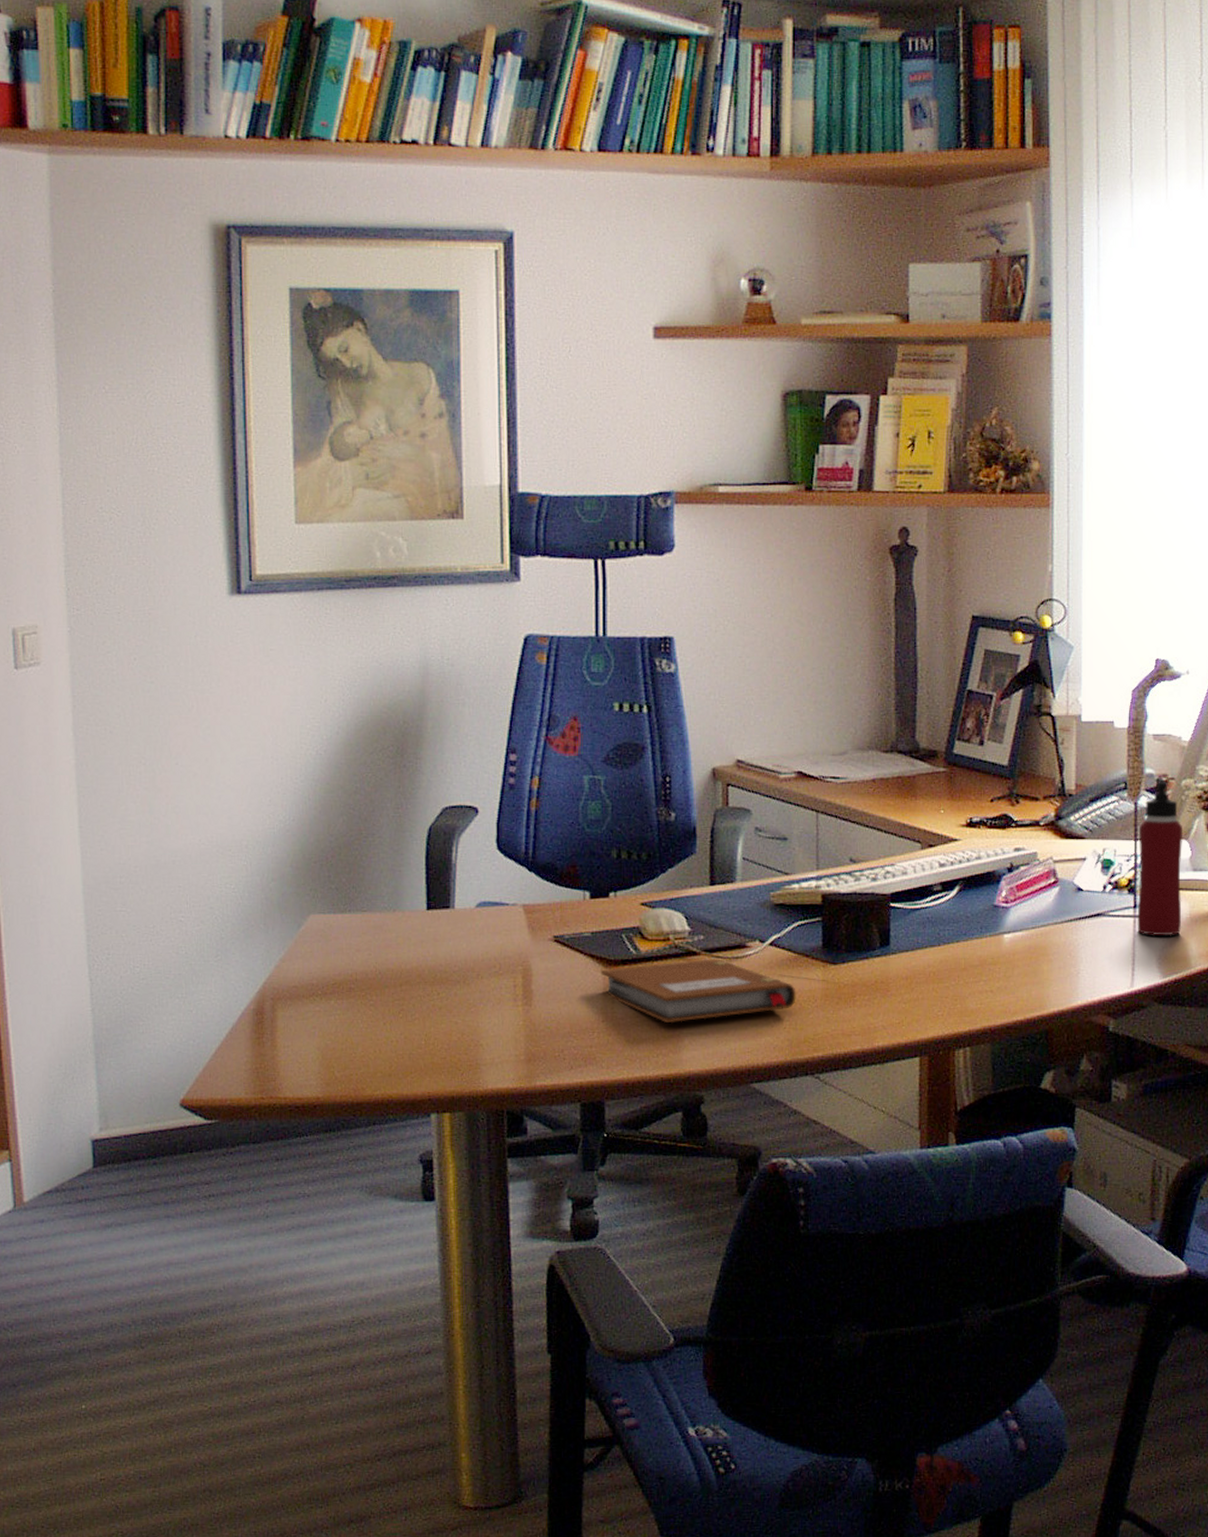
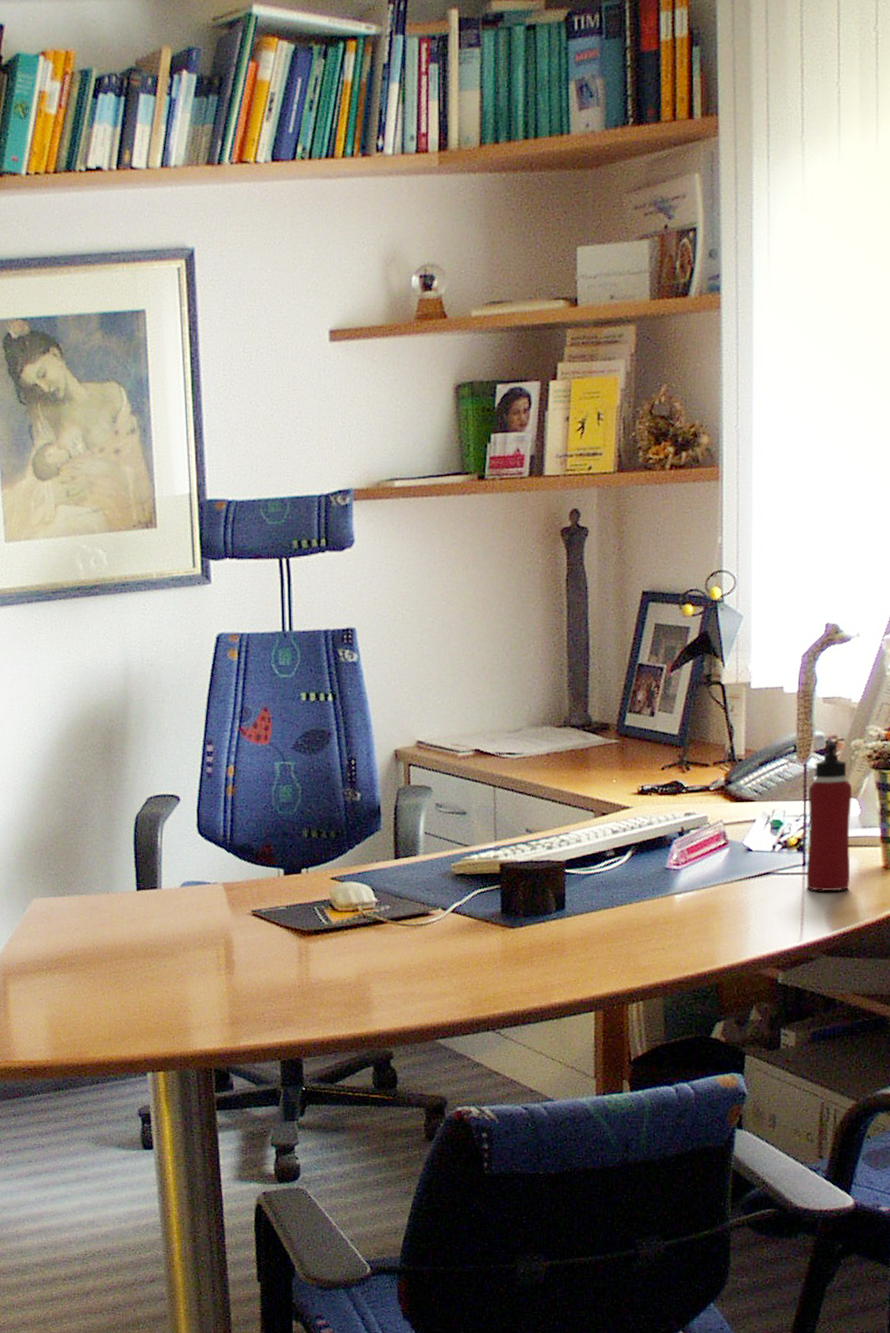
notebook: present [600,959,796,1024] -> none [295,926,477,987]

